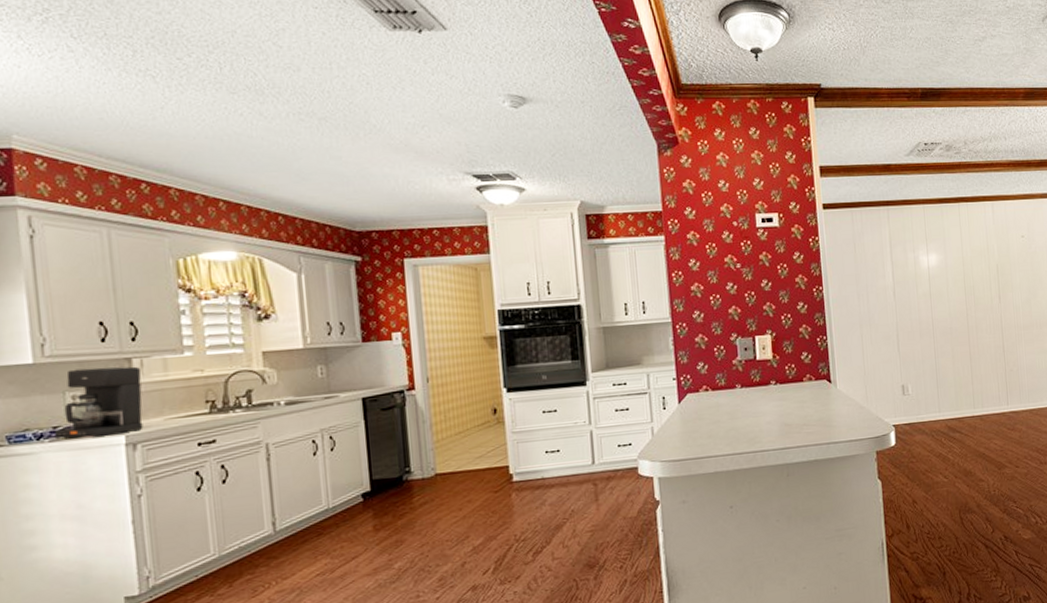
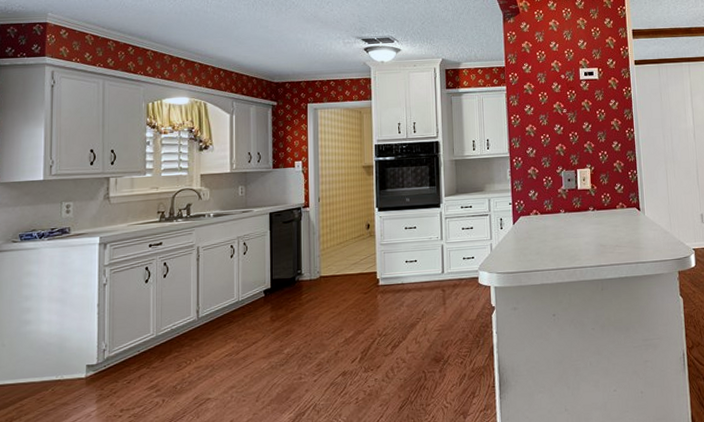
coffee maker: present [55,366,144,439] -> none [52,184,116,238]

